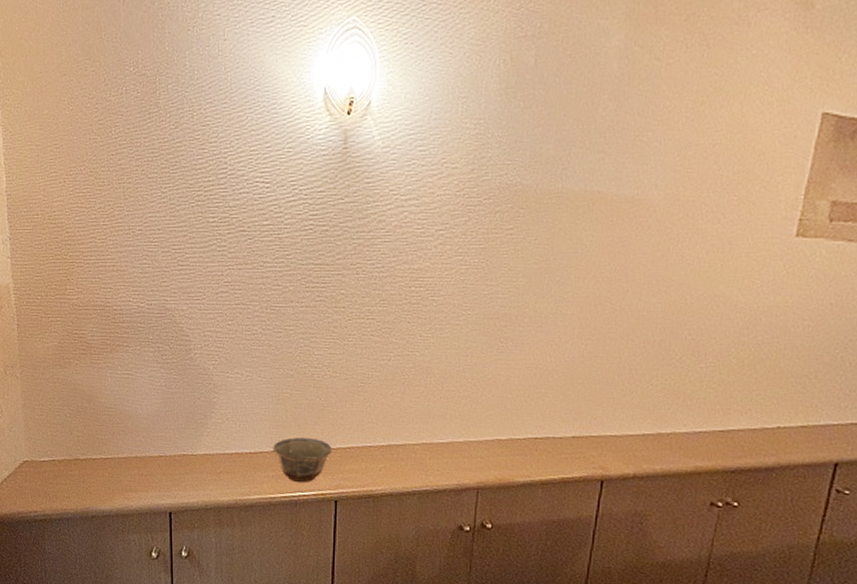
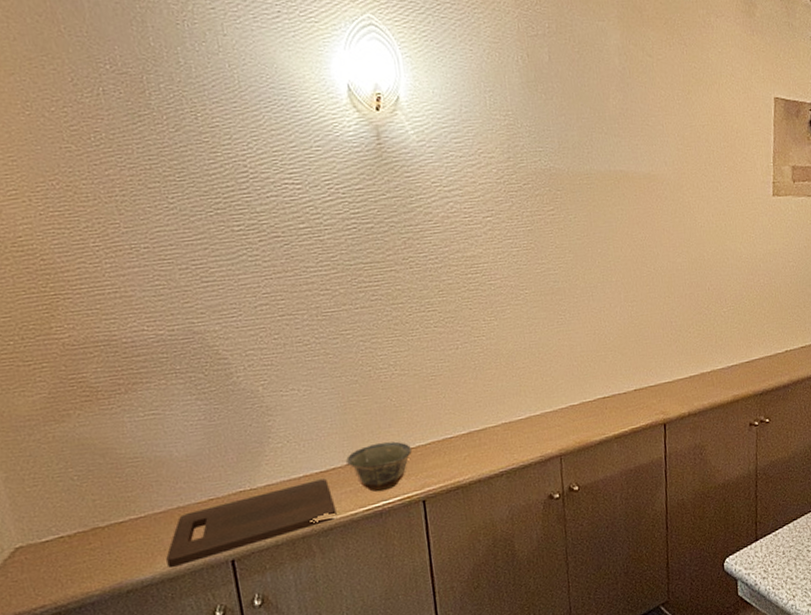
cutting board: none [122,459,258,507] -> present [166,478,337,569]

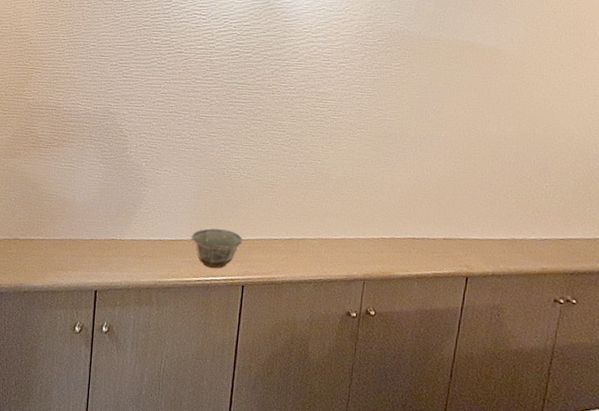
cutting board: present [166,478,337,569] -> none [53,245,176,284]

